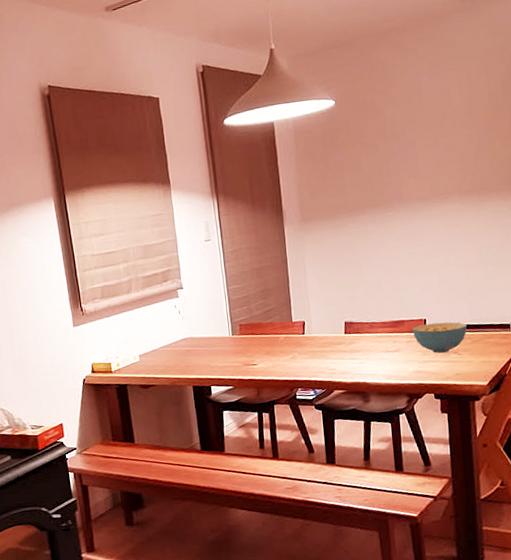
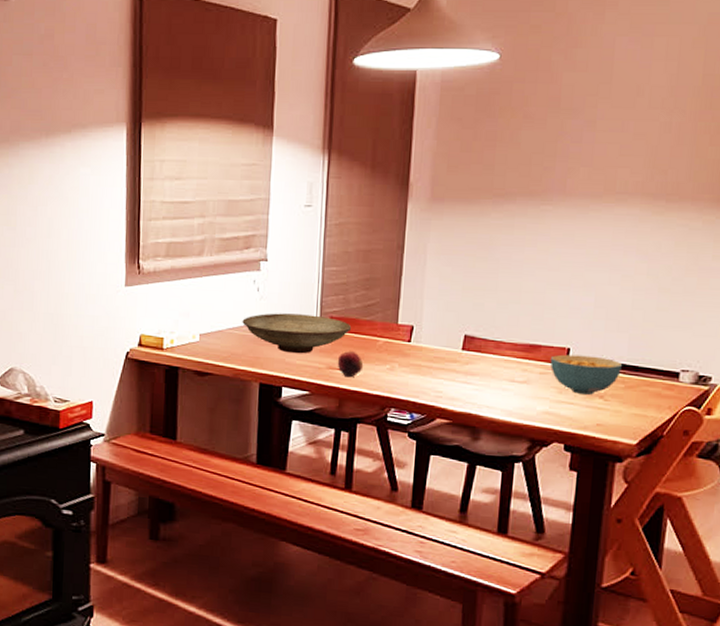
decorative bowl: none [171,325,258,359] -> present [242,313,352,354]
fruit: none [250,349,272,370] -> present [337,351,364,378]

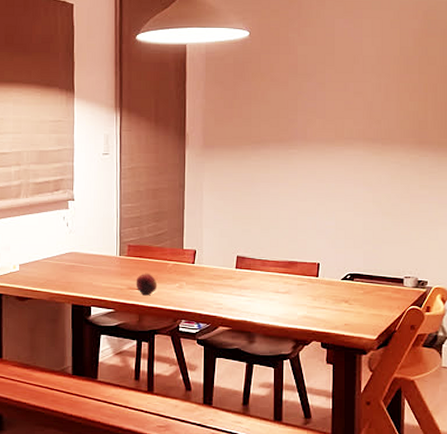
decorative bowl: present [242,313,352,354] -> none [55,244,146,278]
cereal bowl: present [549,354,623,395] -> none [305,268,361,300]

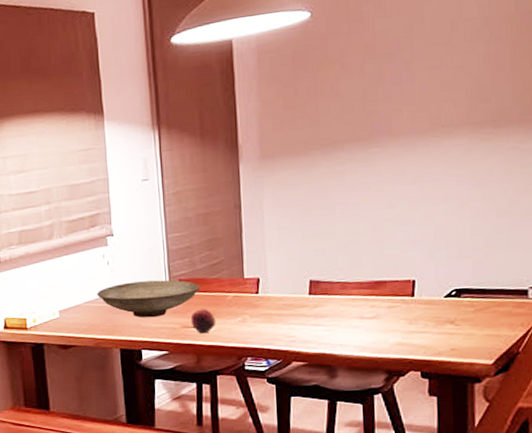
decorative bowl: none [55,244,146,278] -> present [97,280,201,318]

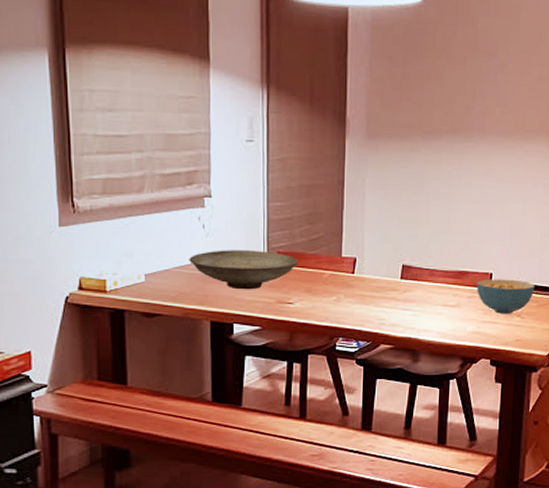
fruit: present [190,309,216,334] -> none [286,285,312,311]
cereal bowl: none [396,284,470,322] -> present [476,279,535,314]

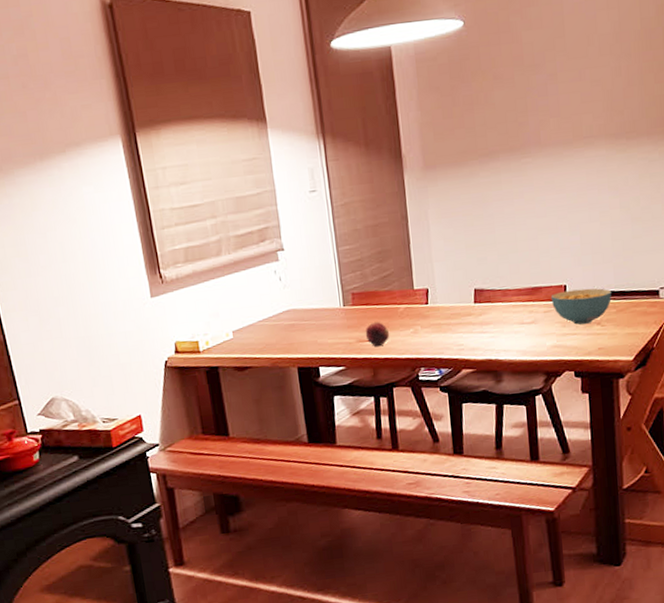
decorative bowl: present [189,250,299,290] -> none [270,294,373,335]
fruit: none [286,285,312,311] -> present [365,322,390,347]

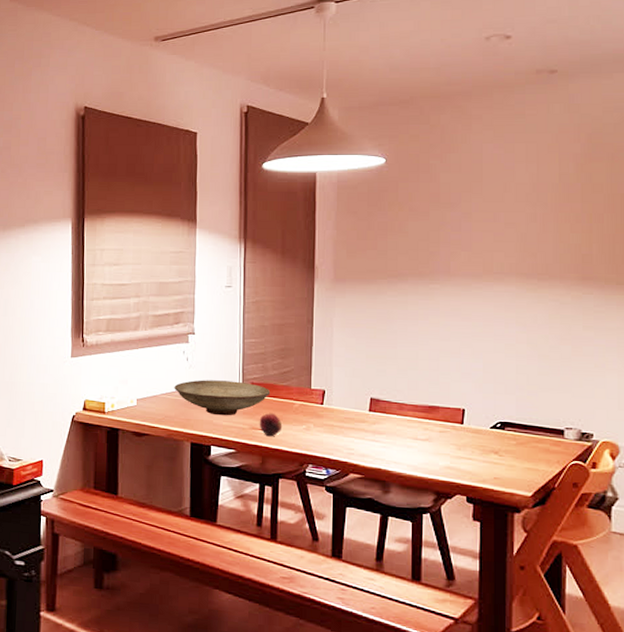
decorative bowl: none [270,294,373,335] -> present [174,380,271,416]
cereal bowl: present [550,288,612,325] -> none [447,414,513,451]

